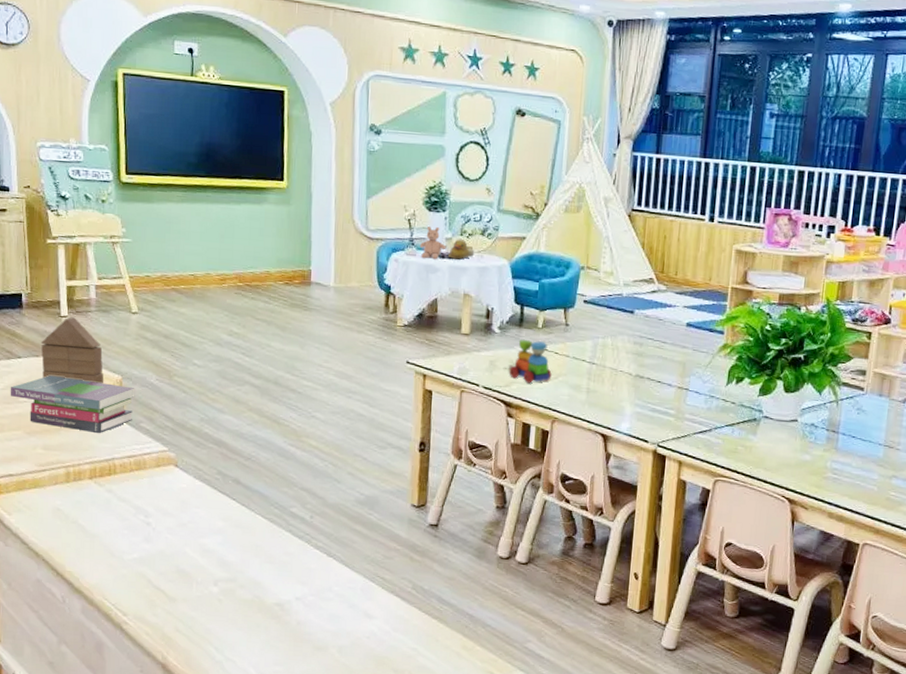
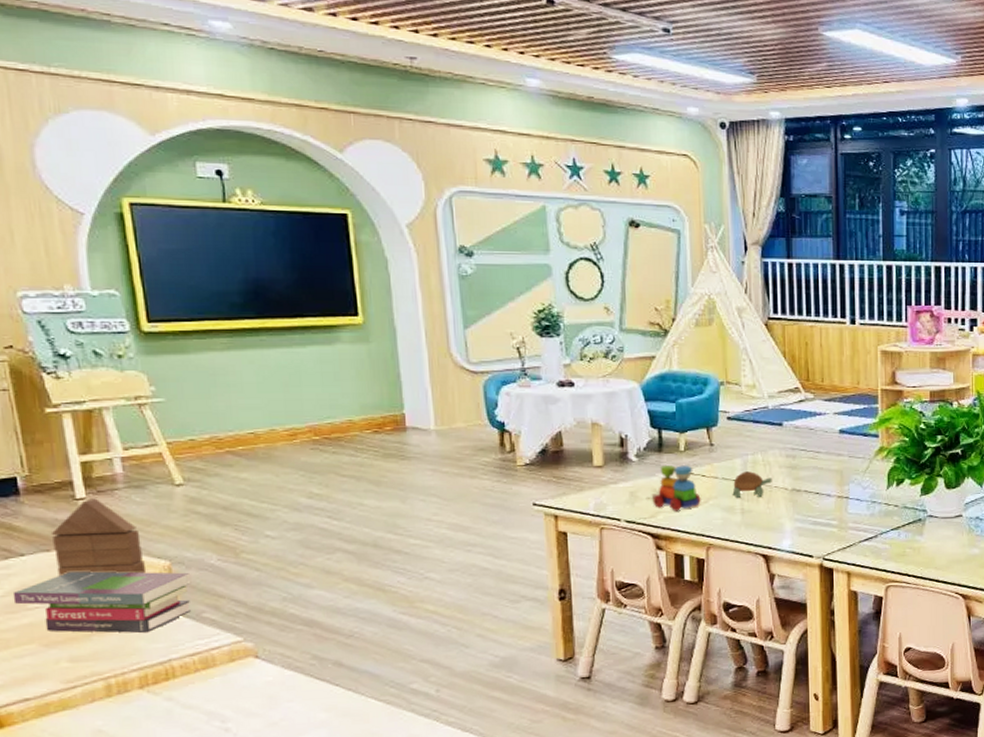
doll: present [419,227,446,260] -> none [533,354,566,390]
rubber duck: present [448,238,475,260] -> none [569,363,599,387]
toy animal: none [580,353,618,379] -> present [732,471,772,499]

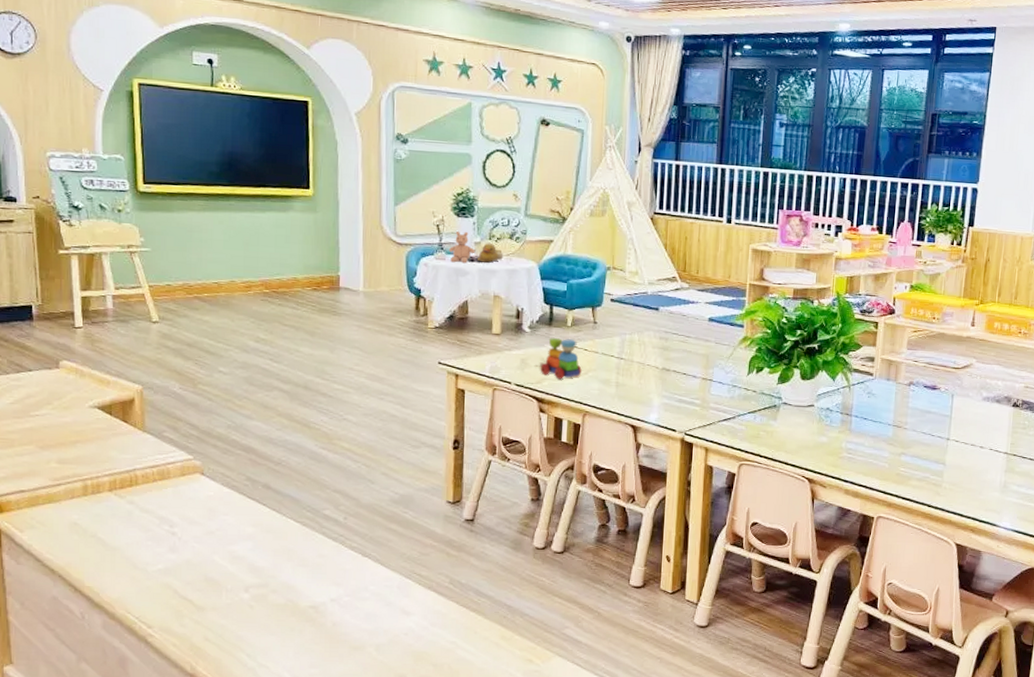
books: present [12,571,191,633] -> none [20,387,157,444]
toy blocks: present [50,498,147,576] -> none [53,328,124,395]
doll: none [533,354,566,390] -> present [448,232,476,264]
rubber duck: none [569,363,599,387] -> present [478,242,504,263]
toy animal: present [732,471,772,499] -> none [609,349,646,373]

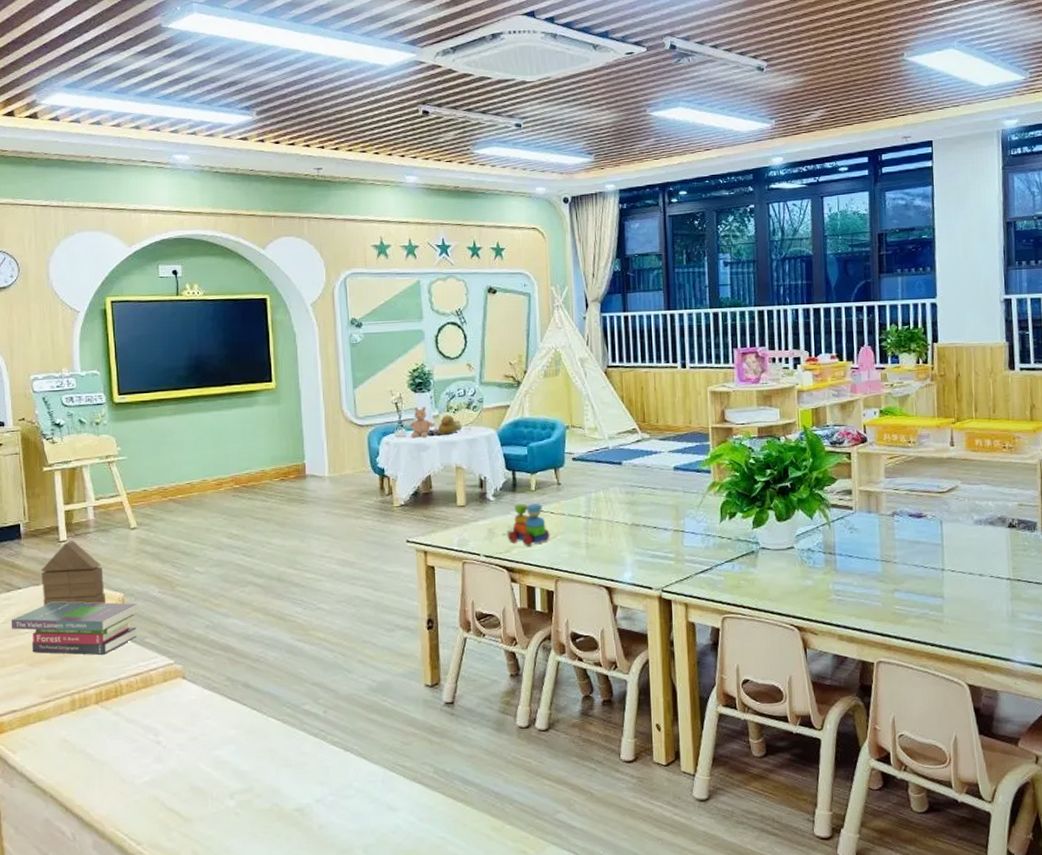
books: none [20,387,157,444] -> present [11,601,138,655]
toy blocks: none [53,328,124,395] -> present [40,541,106,606]

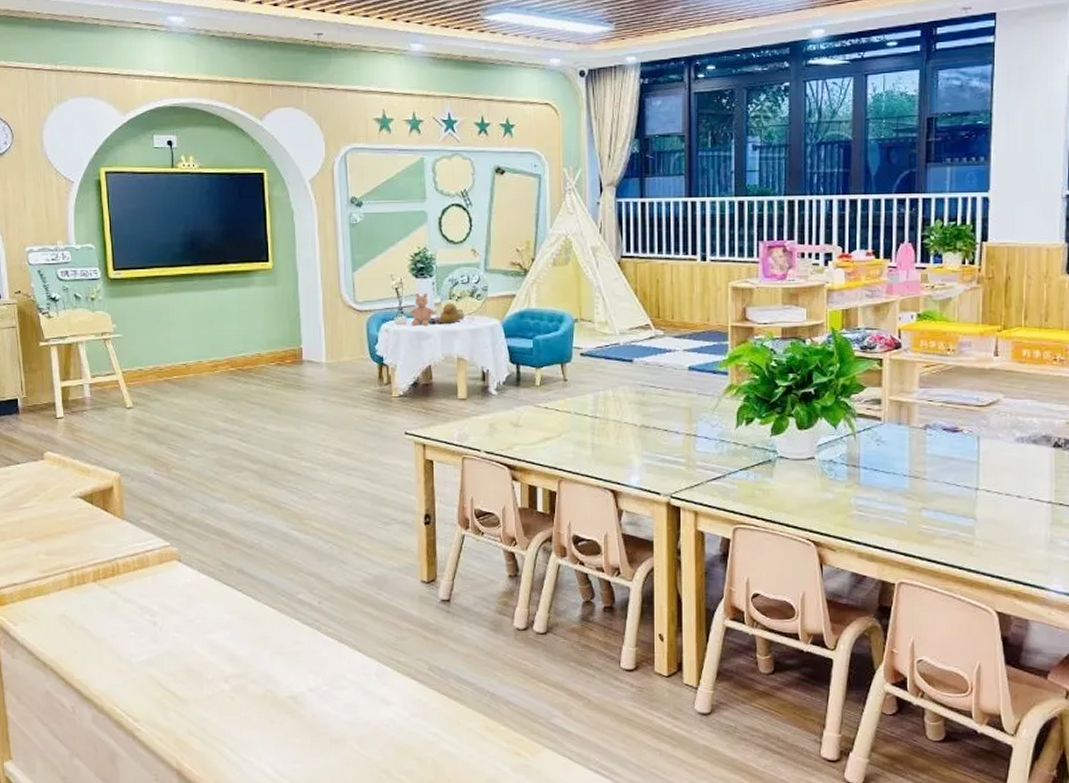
books: present [11,601,138,655] -> none [10,478,134,533]
toy blocks: present [40,541,106,606] -> none [38,418,103,483]
toy train: present [501,503,550,546] -> none [503,399,554,444]

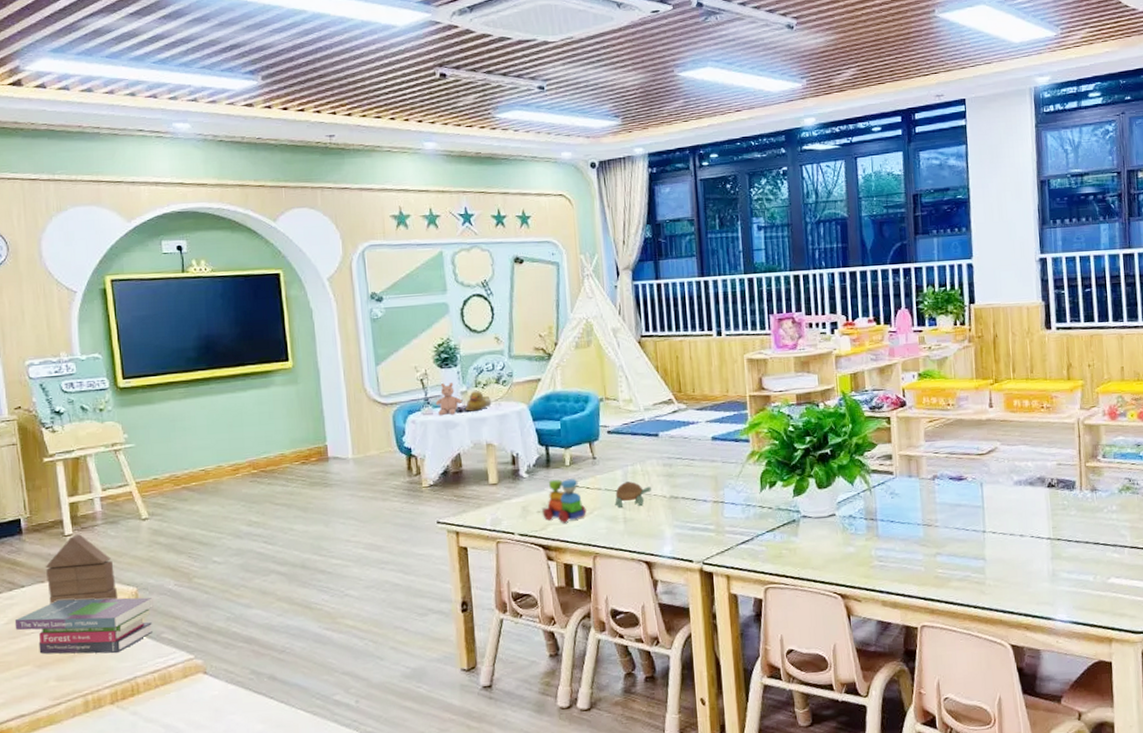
books: none [10,478,134,533] -> present [14,597,153,654]
toy blocks: none [38,418,103,483] -> present [45,534,118,604]
toy train: none [503,399,554,444] -> present [536,478,587,523]
toy animal: none [583,407,622,434] -> present [615,481,651,509]

